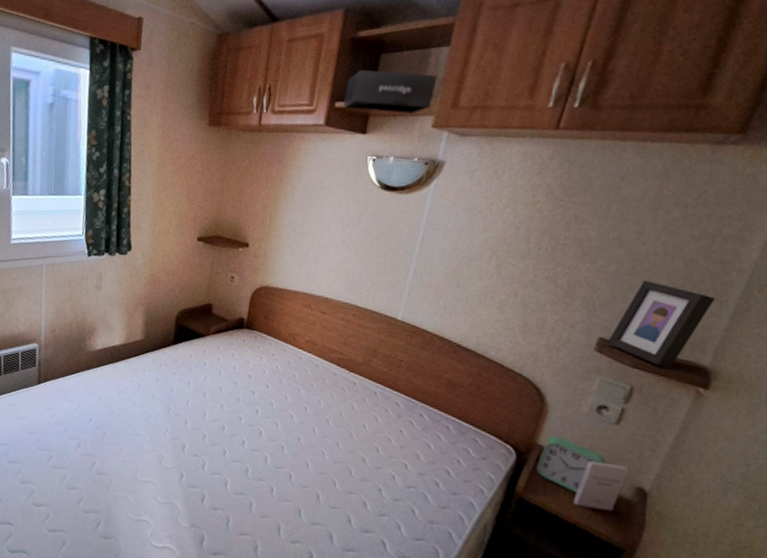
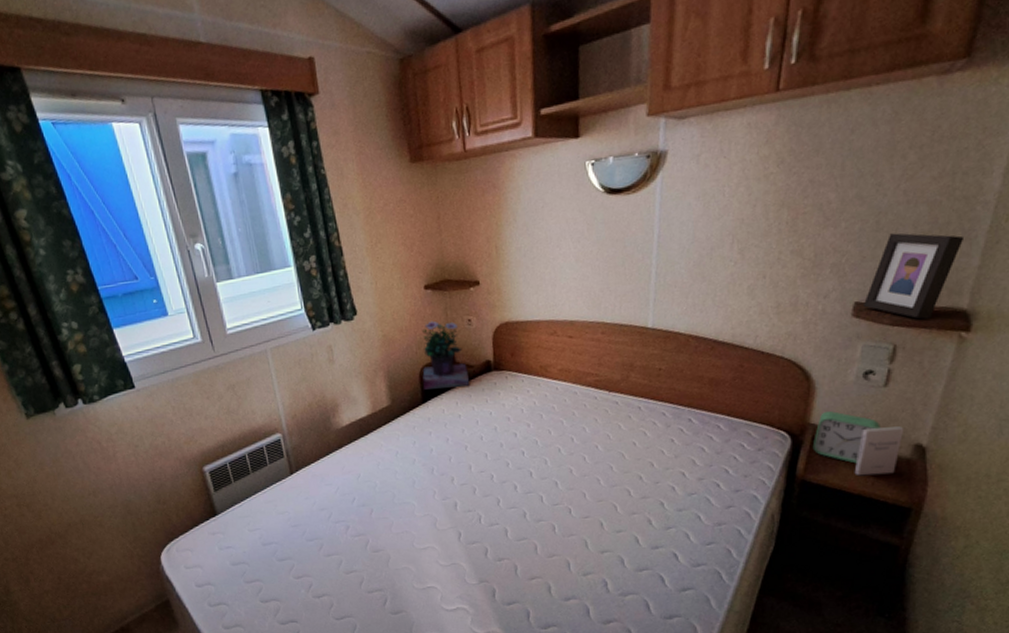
potted flower: none [177,270,222,337] -> present [422,321,469,390]
box: present [343,70,438,114] -> none [548,57,644,115]

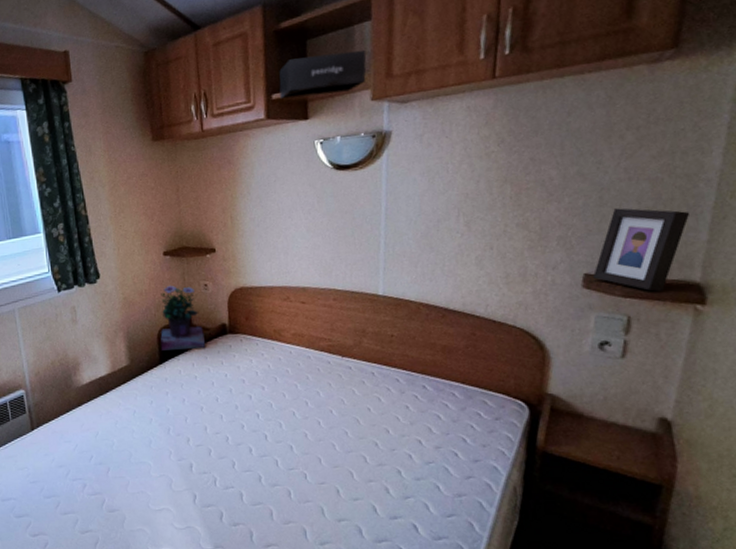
box: none [548,57,644,115] -> present [279,49,367,100]
alarm clock: present [812,411,881,464] -> none [551,382,621,436]
book: present [854,426,904,476] -> none [597,399,647,450]

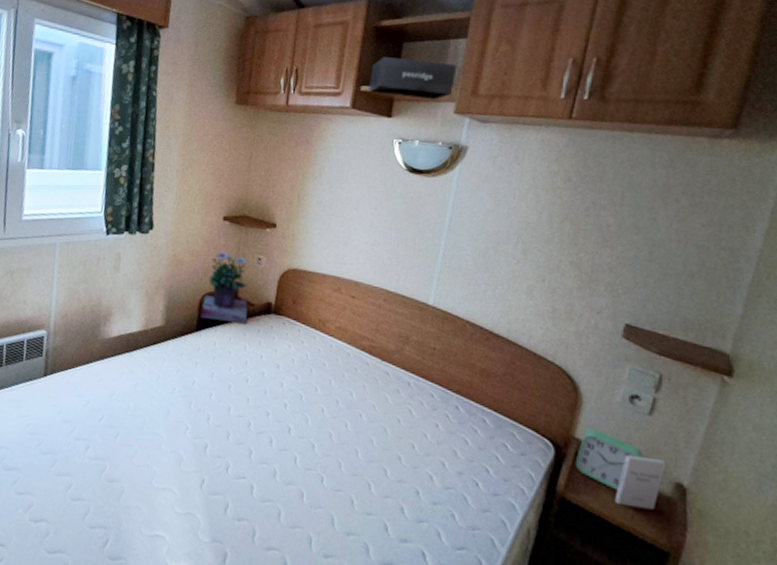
alarm clock: none [551,382,621,436] -> present [575,428,643,491]
picture frame: present [592,208,690,292] -> none [633,266,729,356]
book: none [597,399,647,450] -> present [614,455,666,510]

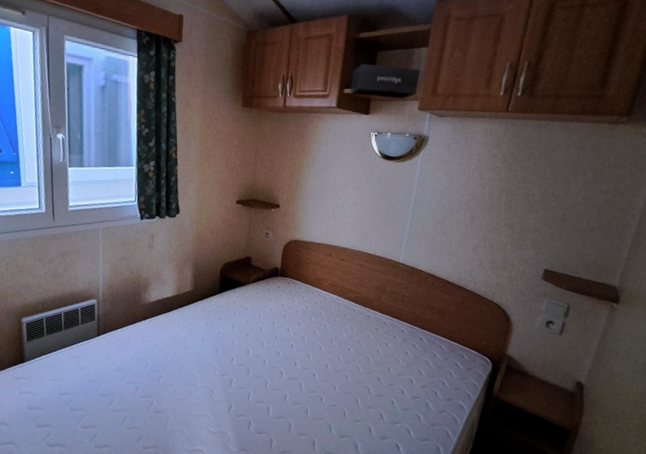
potted flower: present [201,251,248,323] -> none [222,229,260,285]
alarm clock: present [575,428,643,491] -> none [506,347,555,390]
book: present [614,455,666,510] -> none [534,365,570,402]

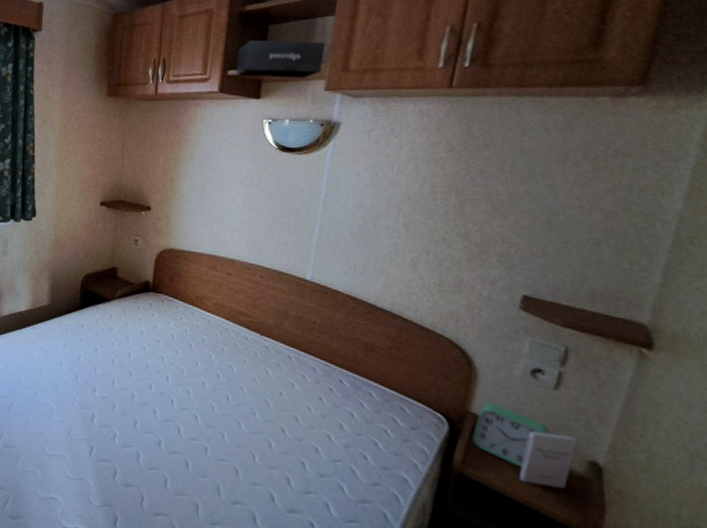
alarm clock: none [506,347,555,390] -> present [472,403,550,468]
book: none [534,365,570,402] -> present [518,431,577,489]

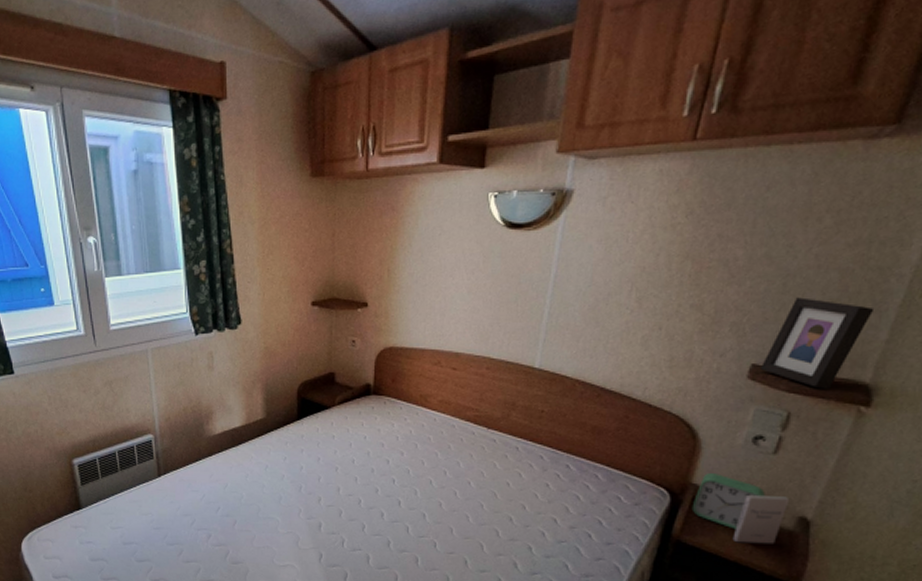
box: present [236,40,326,78] -> none [457,92,559,142]
picture frame: none [531,234,644,328] -> present [759,297,875,389]

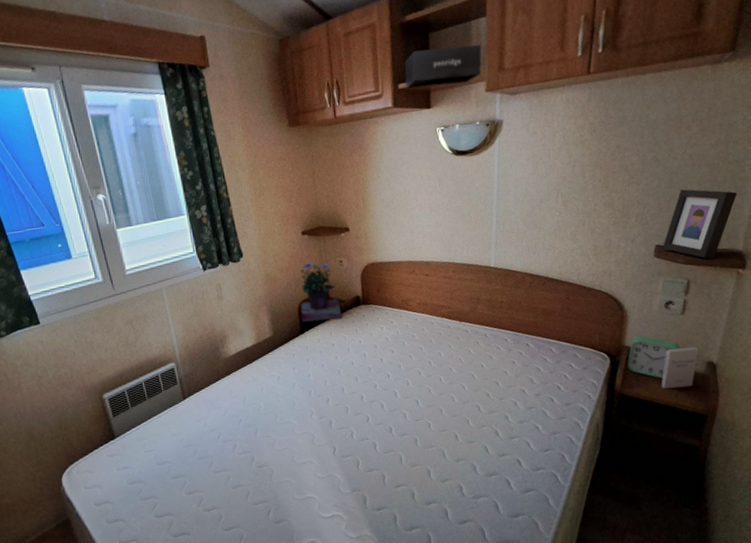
potted flower: none [300,338,346,407] -> present [300,262,341,322]
box: none [457,92,559,142] -> present [404,44,482,89]

